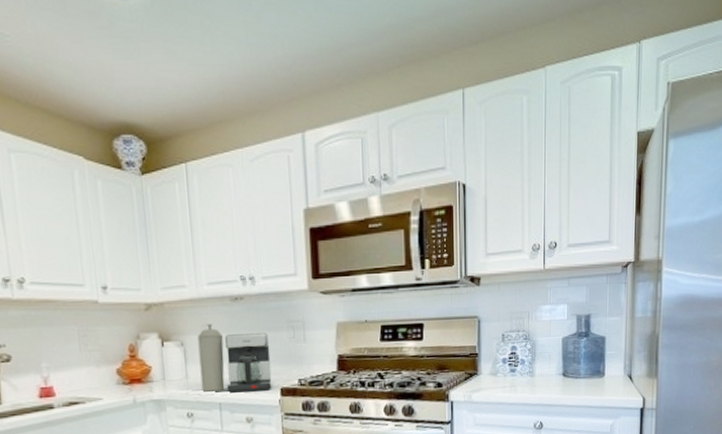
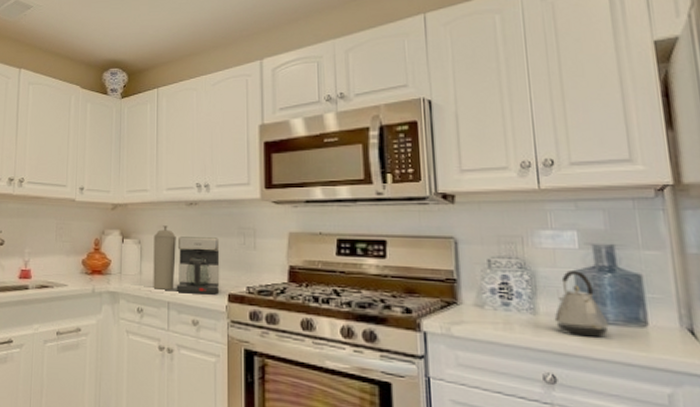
kettle: none [545,338,580,390] -> present [554,271,609,338]

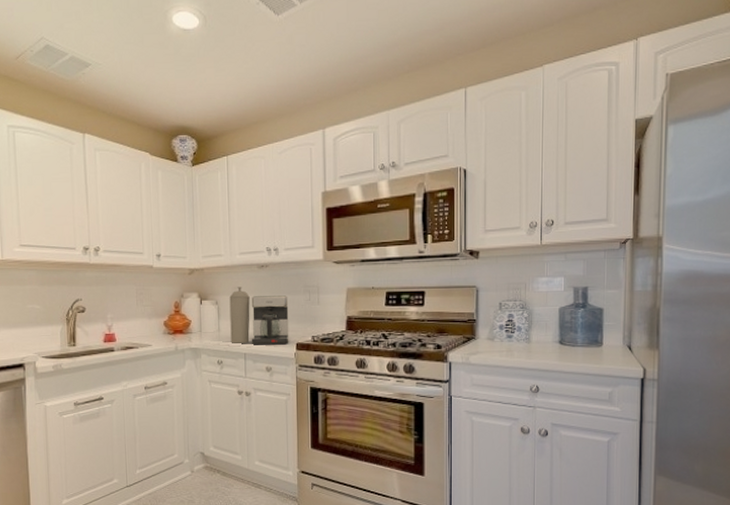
kettle: present [554,271,609,338] -> none [542,308,578,357]

